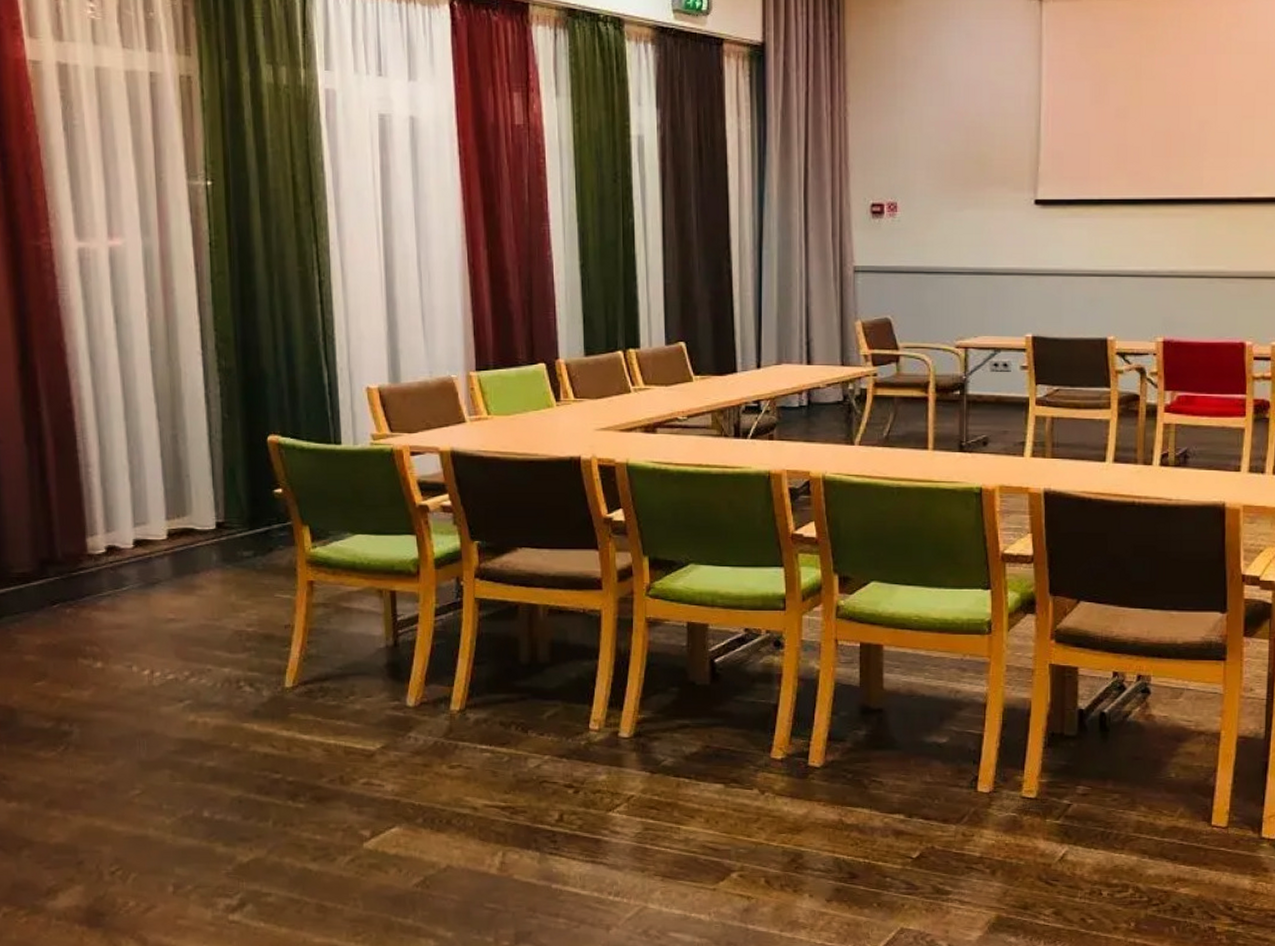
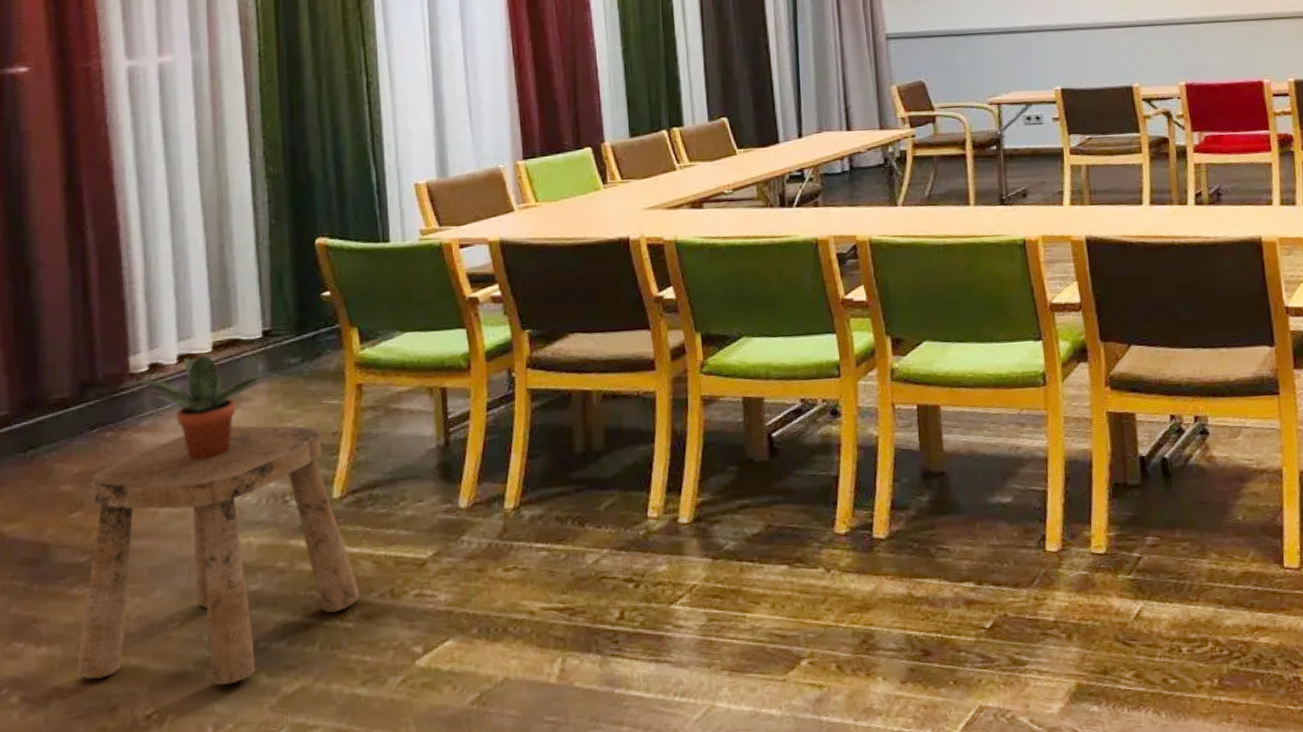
stool: none [45,611,311,850] -> present [76,424,360,685]
potted plant: none [96,542,219,641] -> present [138,355,265,460]

